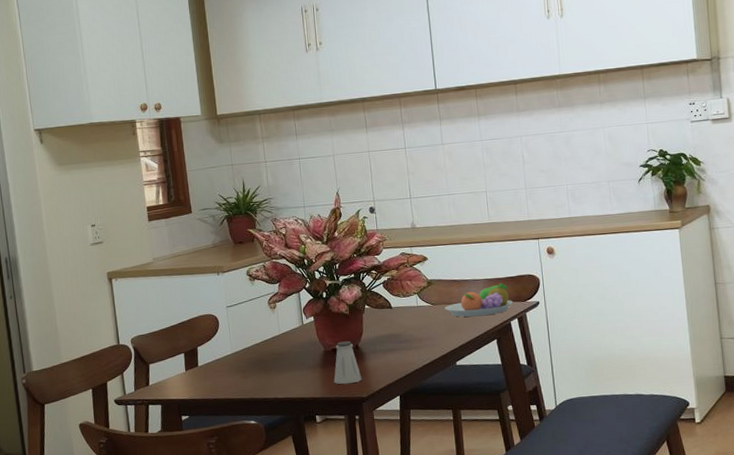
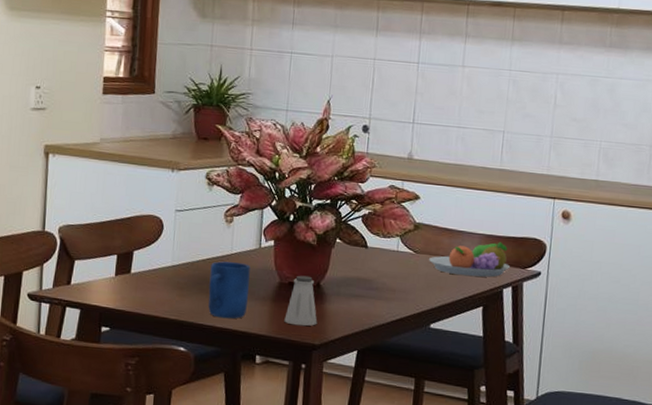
mug: none [264,340,301,390] -> present [208,261,251,319]

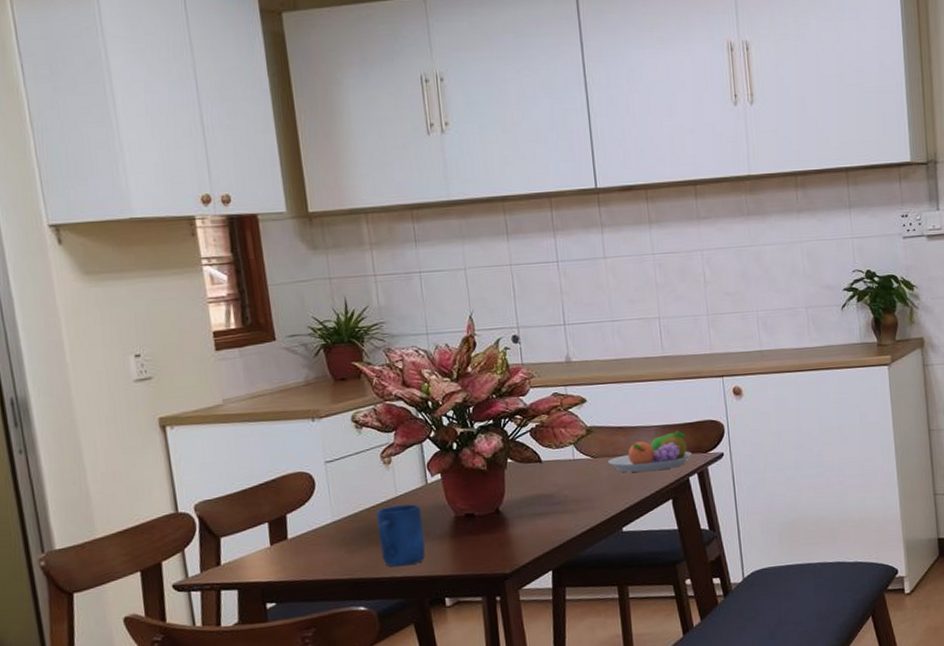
saltshaker: present [284,275,318,326] -> none [468,503,504,558]

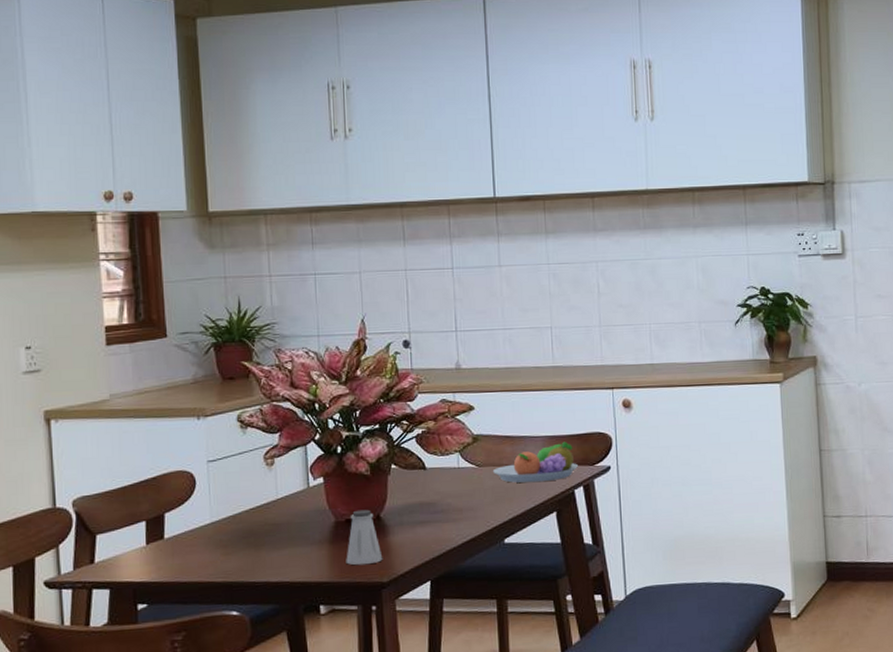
mug: present [376,504,425,567] -> none [255,507,303,572]
saltshaker: none [468,503,504,558] -> present [346,509,383,566]

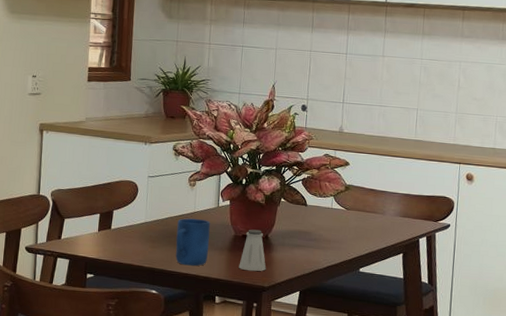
mug: none [255,507,303,572] -> present [175,218,210,266]
fruit bowl: present [493,441,579,483] -> none [358,200,425,229]

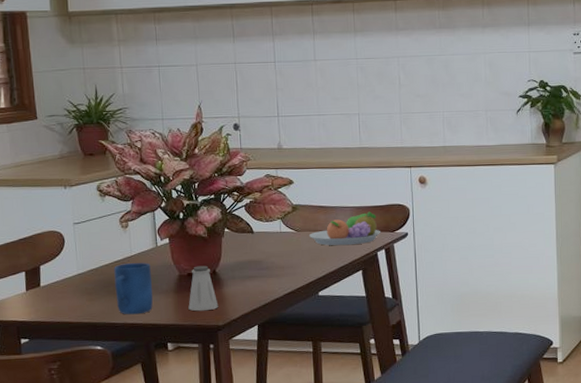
fruit bowl: none [358,200,425,229] -> present [309,211,381,246]

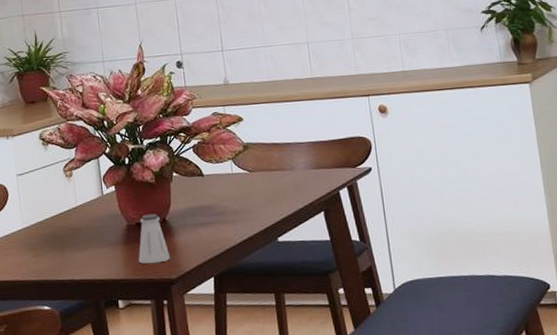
mug: present [114,263,153,315] -> none [59,213,101,271]
fruit bowl: present [309,211,381,246] -> none [264,146,342,186]

